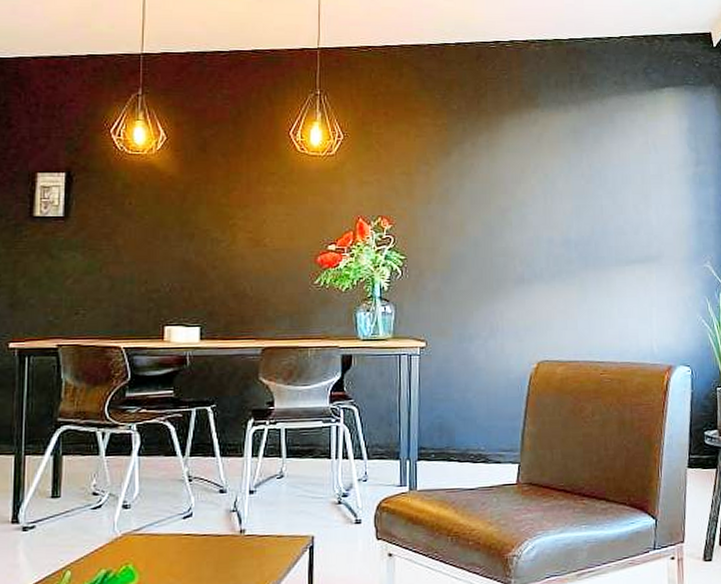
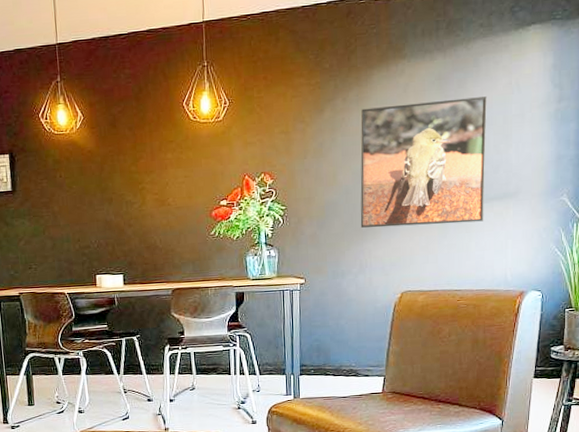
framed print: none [490,154,626,286] -> present [360,96,488,228]

